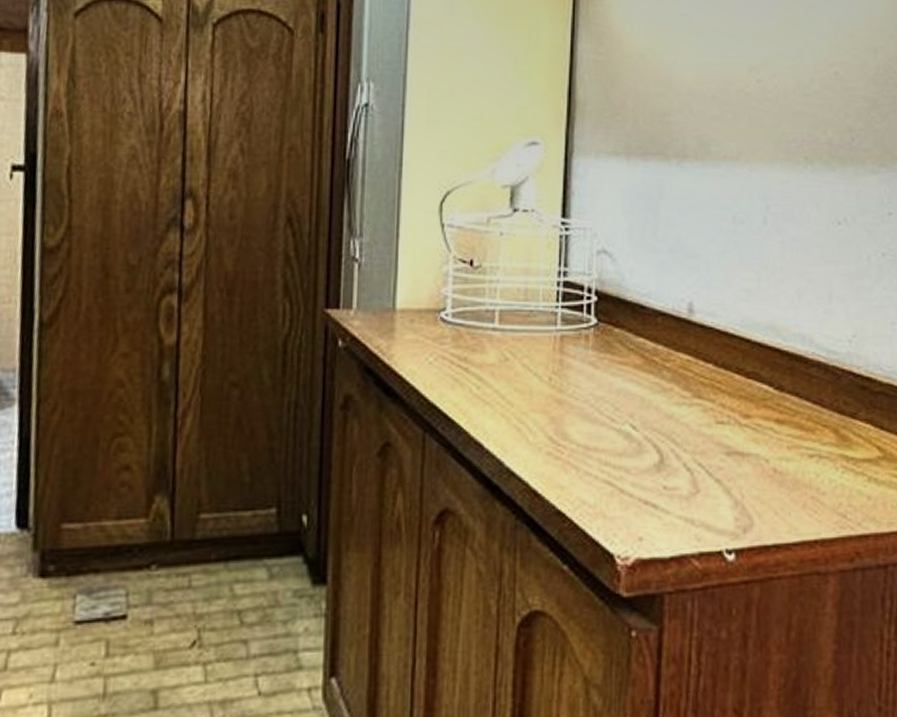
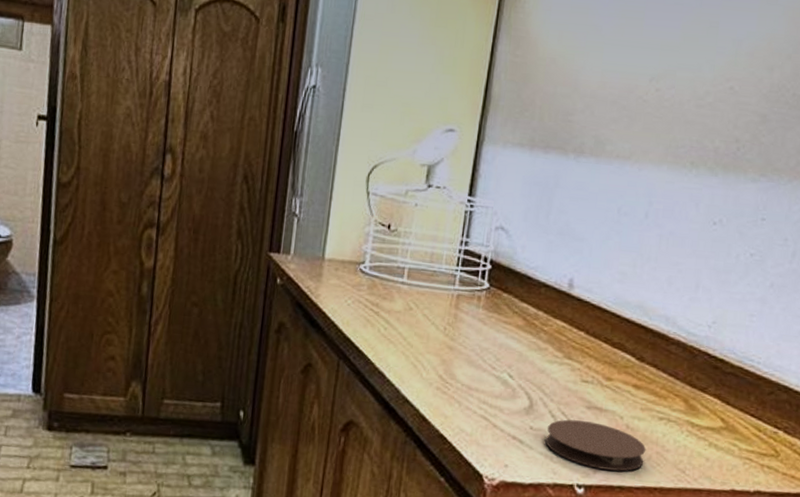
coaster: none [683,471,800,527] -> present [545,419,647,472]

